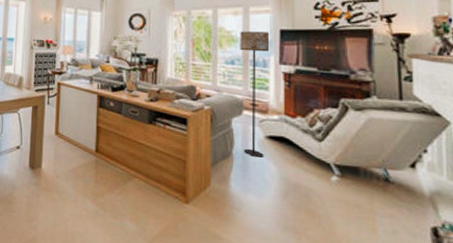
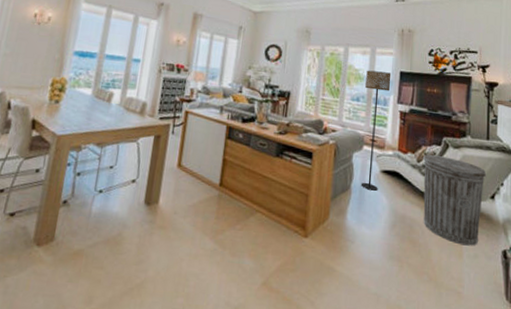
trash can: none [315,118,401,221] -> present [422,155,486,246]

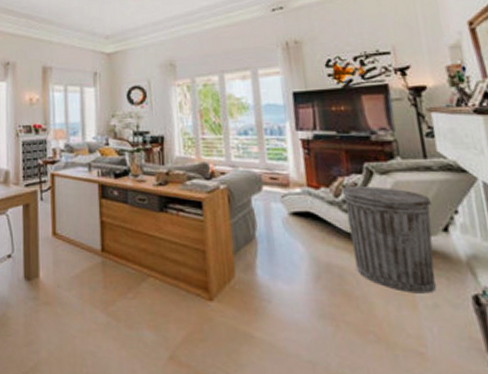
floor lamp: present [361,70,392,191] -> none [250,96,290,238]

